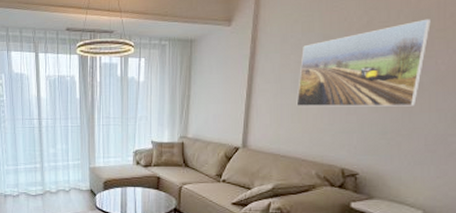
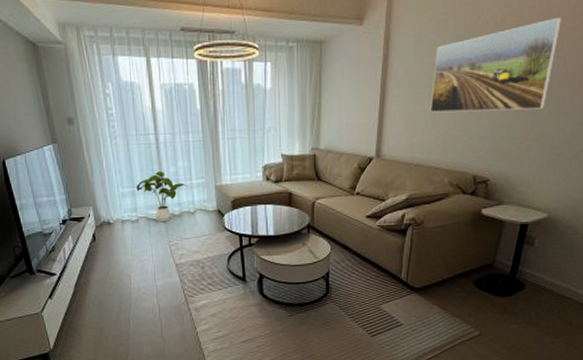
house plant: none [19,153,64,198] -> present [136,172,187,222]

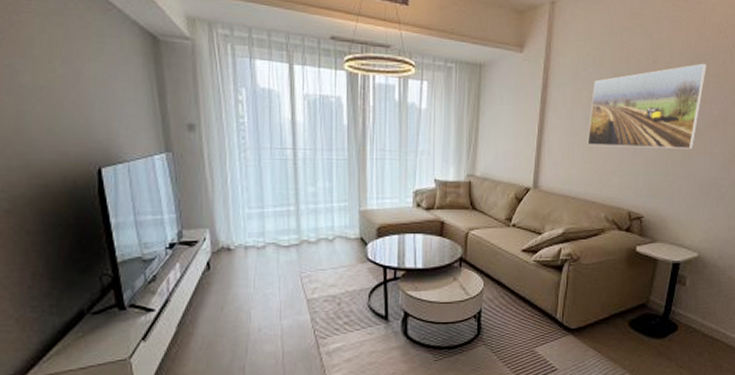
house plant: present [136,172,187,222] -> none [266,192,327,250]

